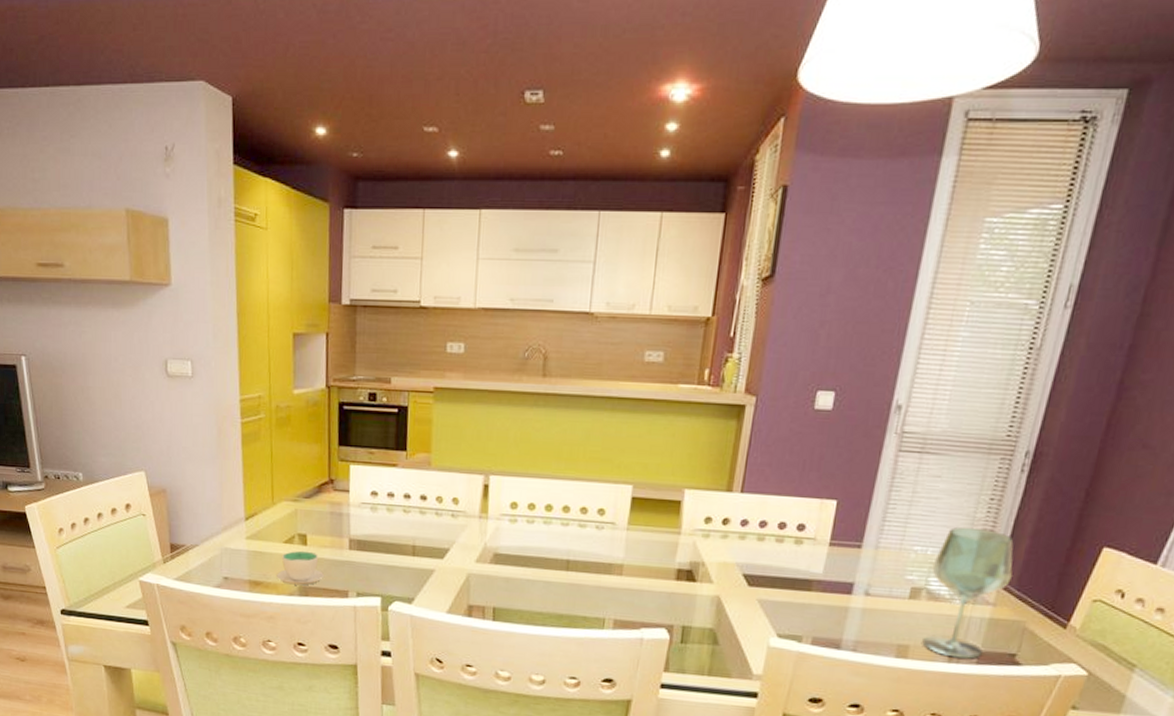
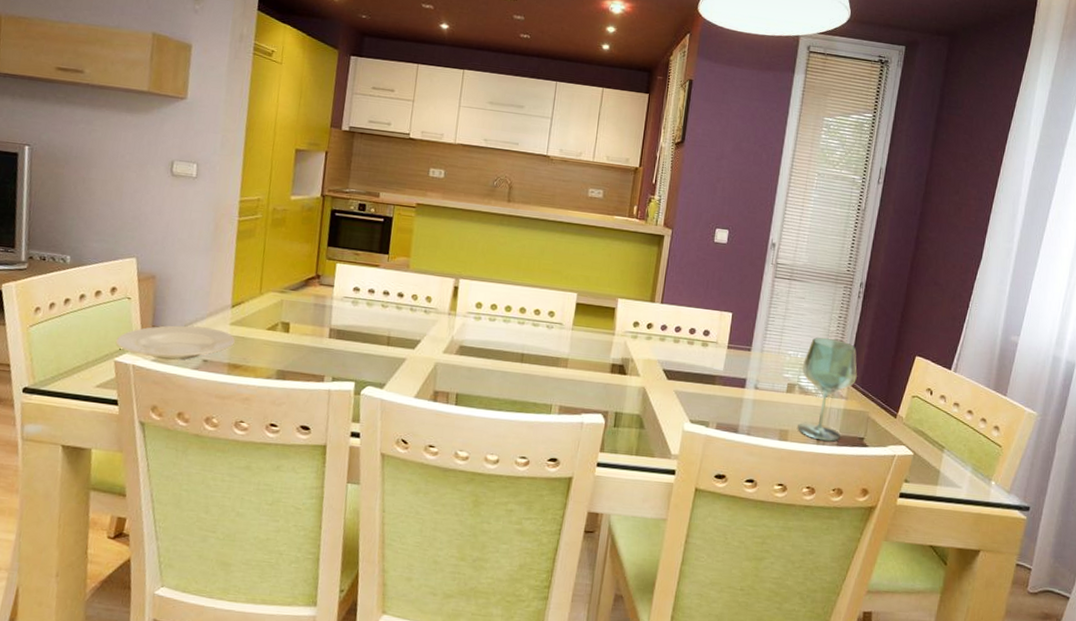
plate: none [137,541,253,579] -> present [115,325,235,360]
cup: present [276,550,325,586] -> none [256,337,303,370]

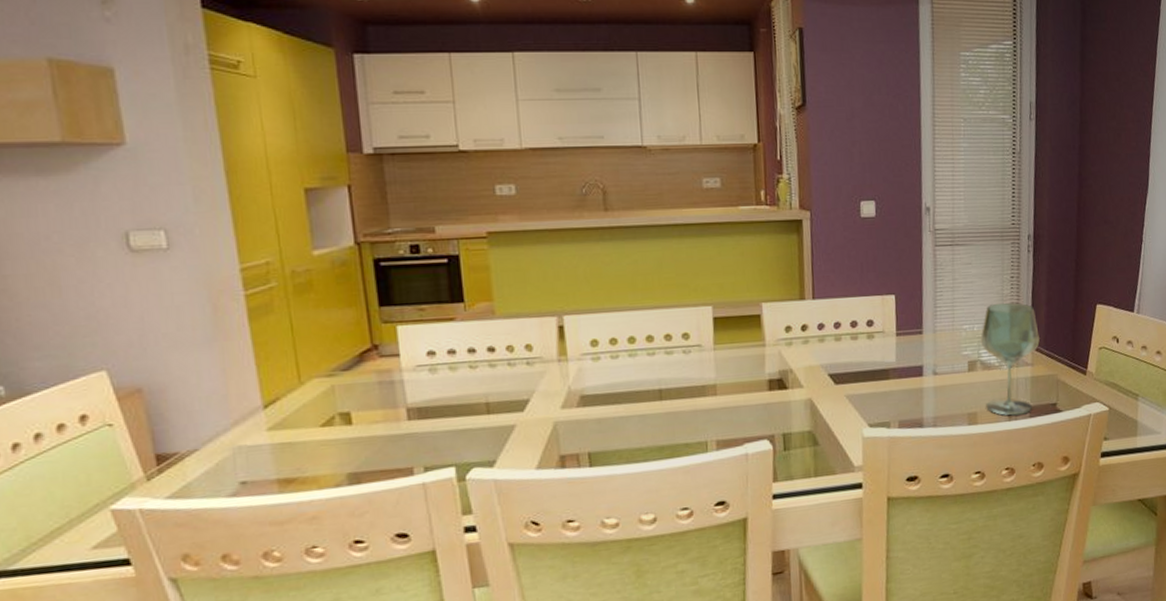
plate: present [115,325,235,360] -> none [105,439,280,495]

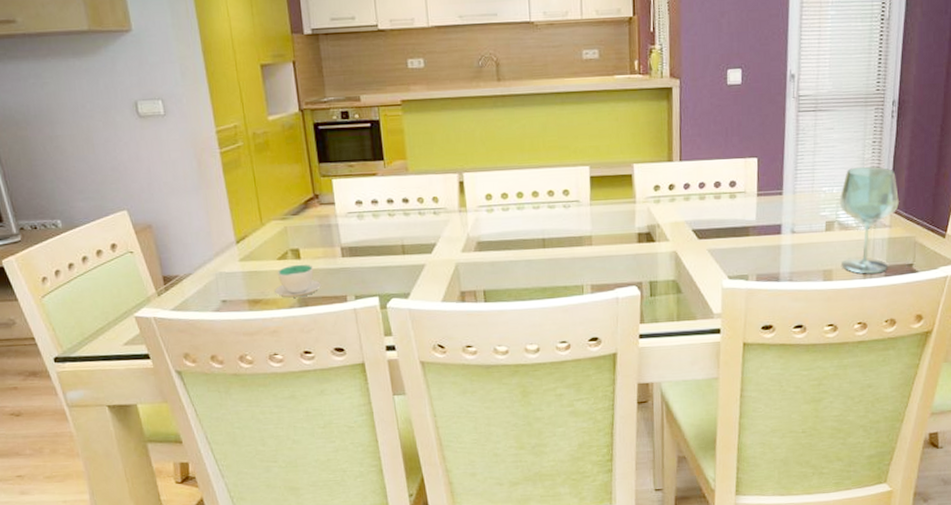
cup: none [315,431,380,475] -> present [274,264,322,298]

